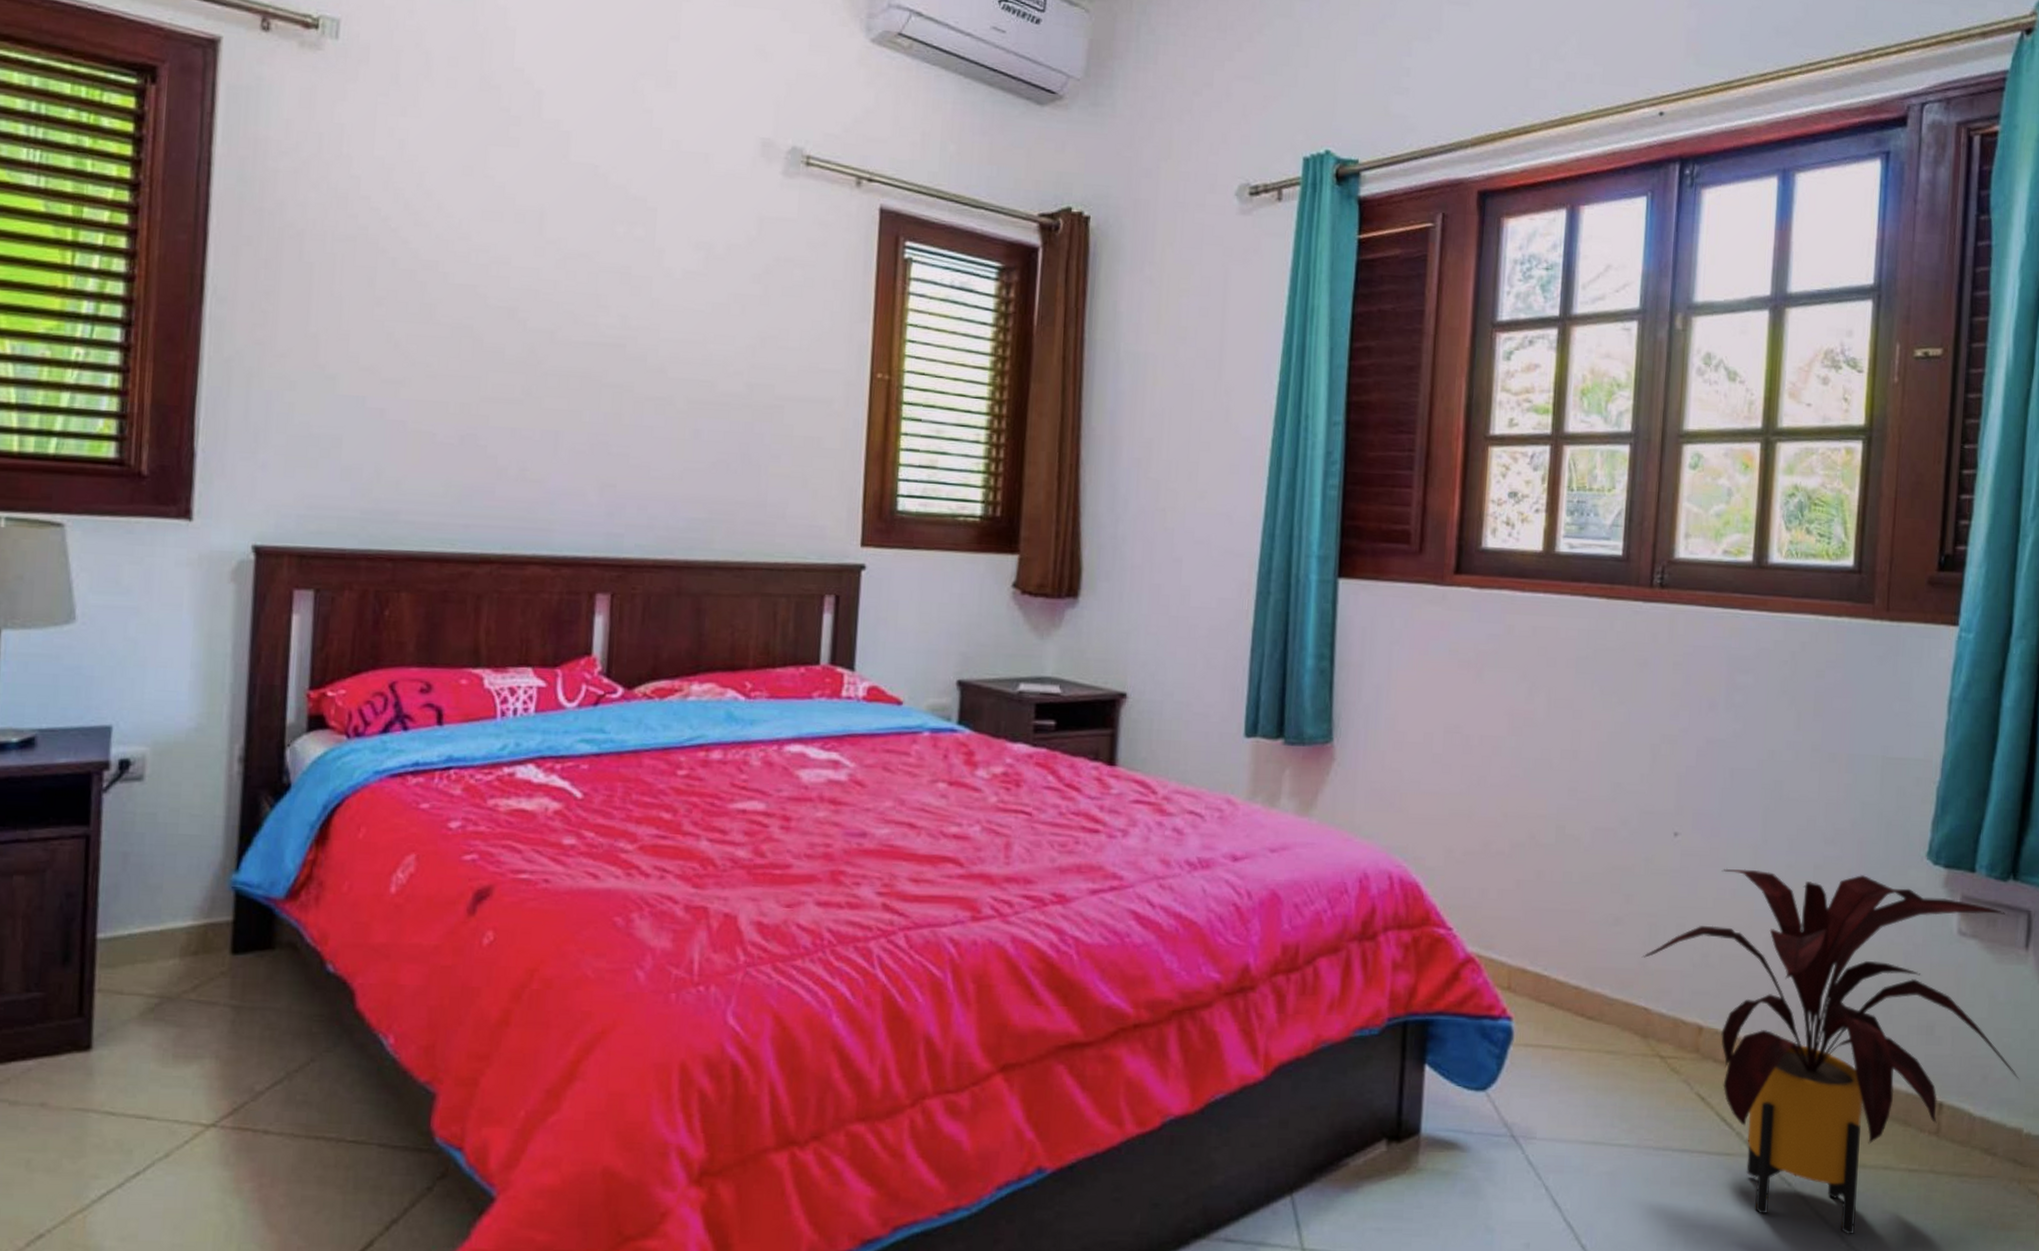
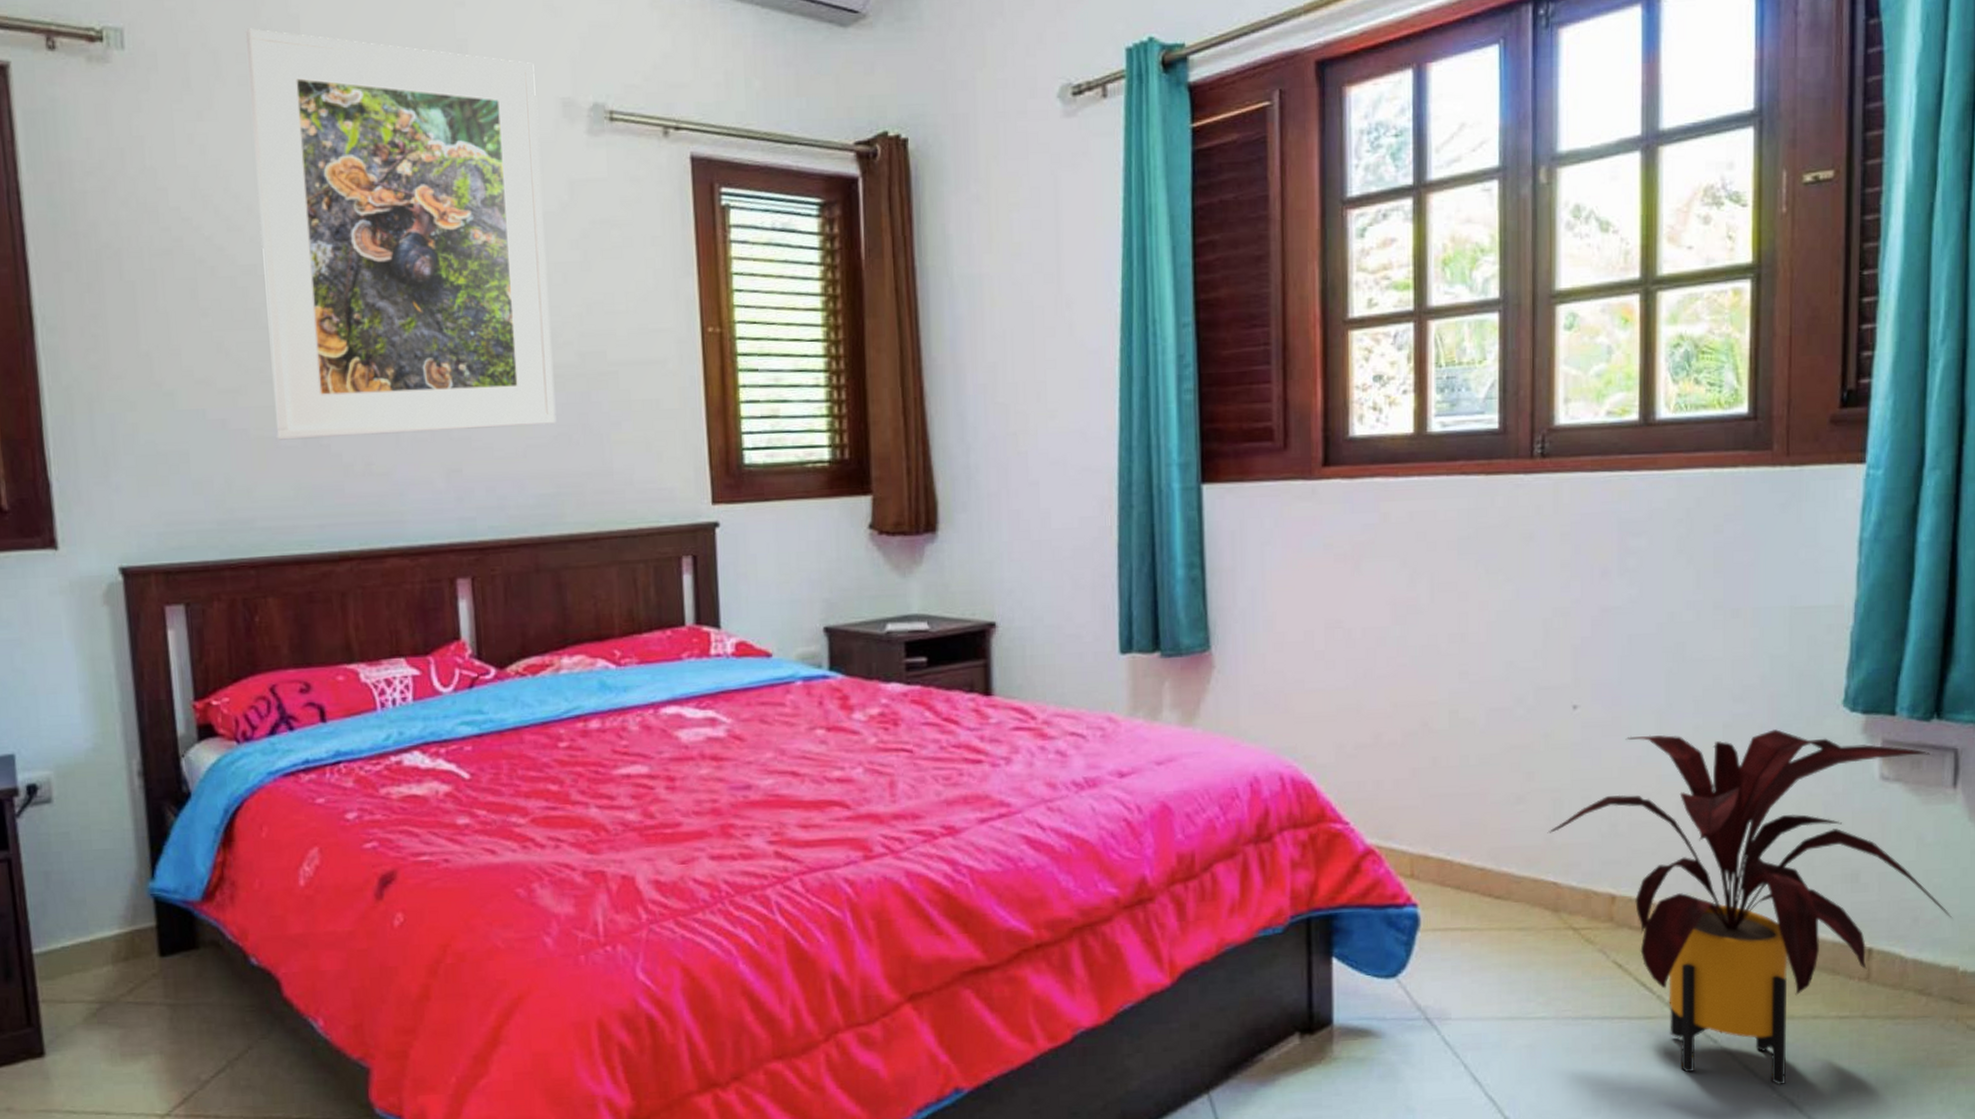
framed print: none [435,35,739,450] -> present [245,28,557,440]

